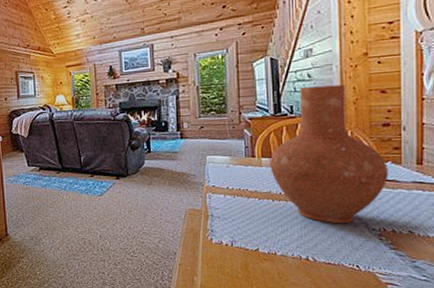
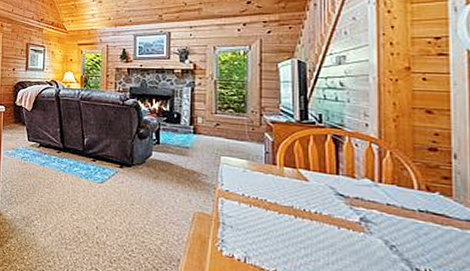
vase: present [270,84,388,224] -> none [294,96,435,258]

